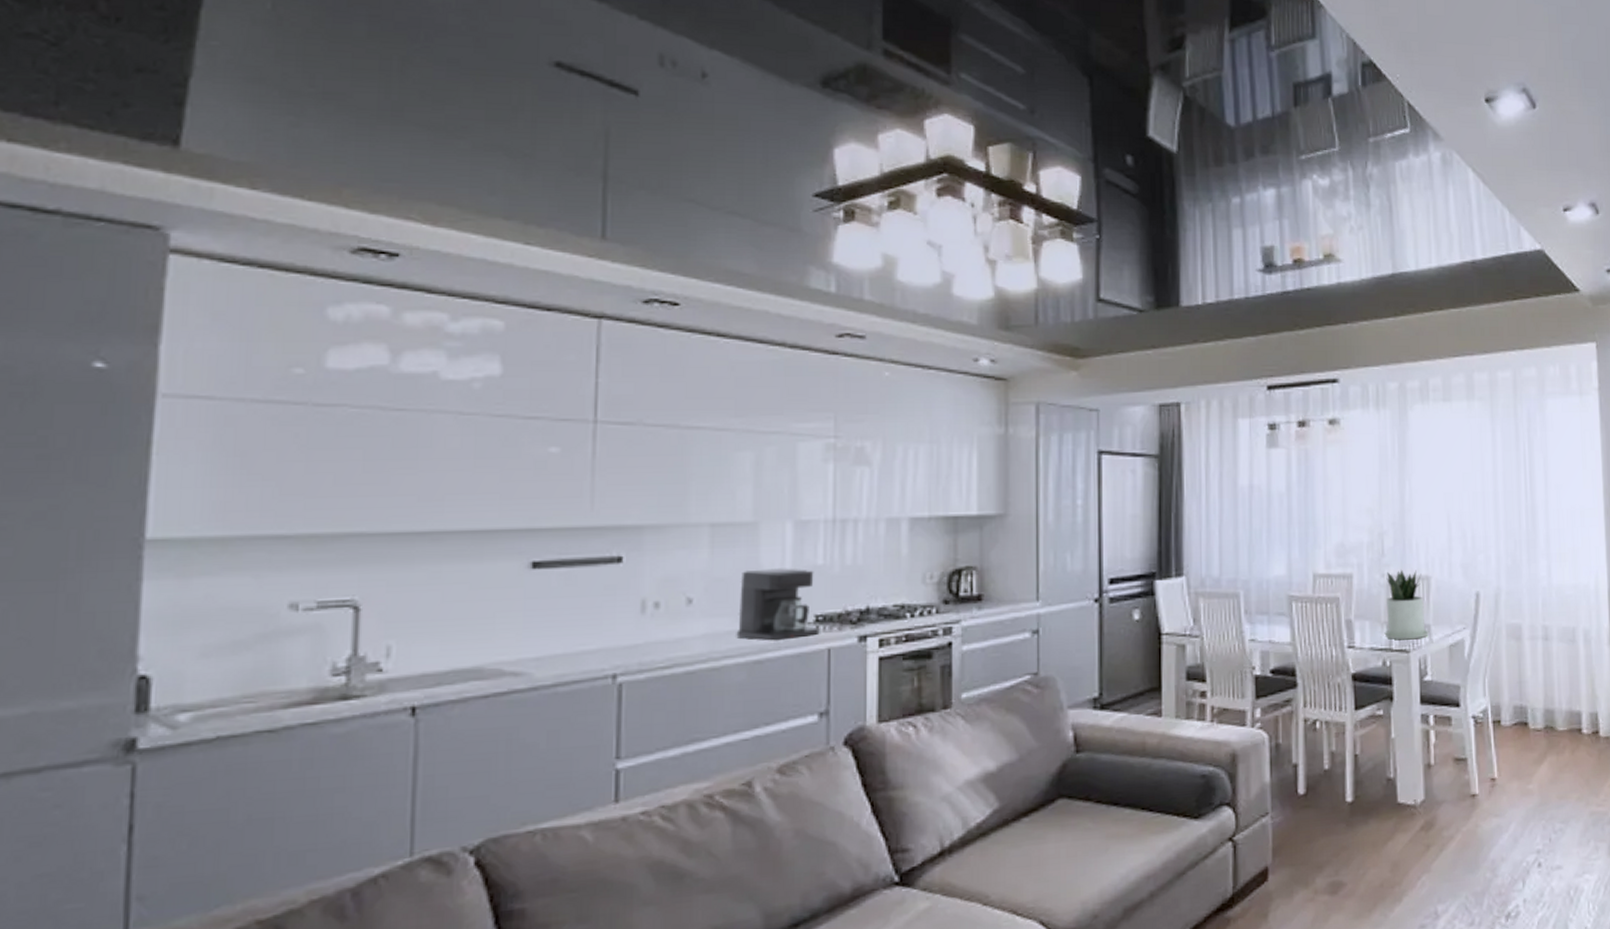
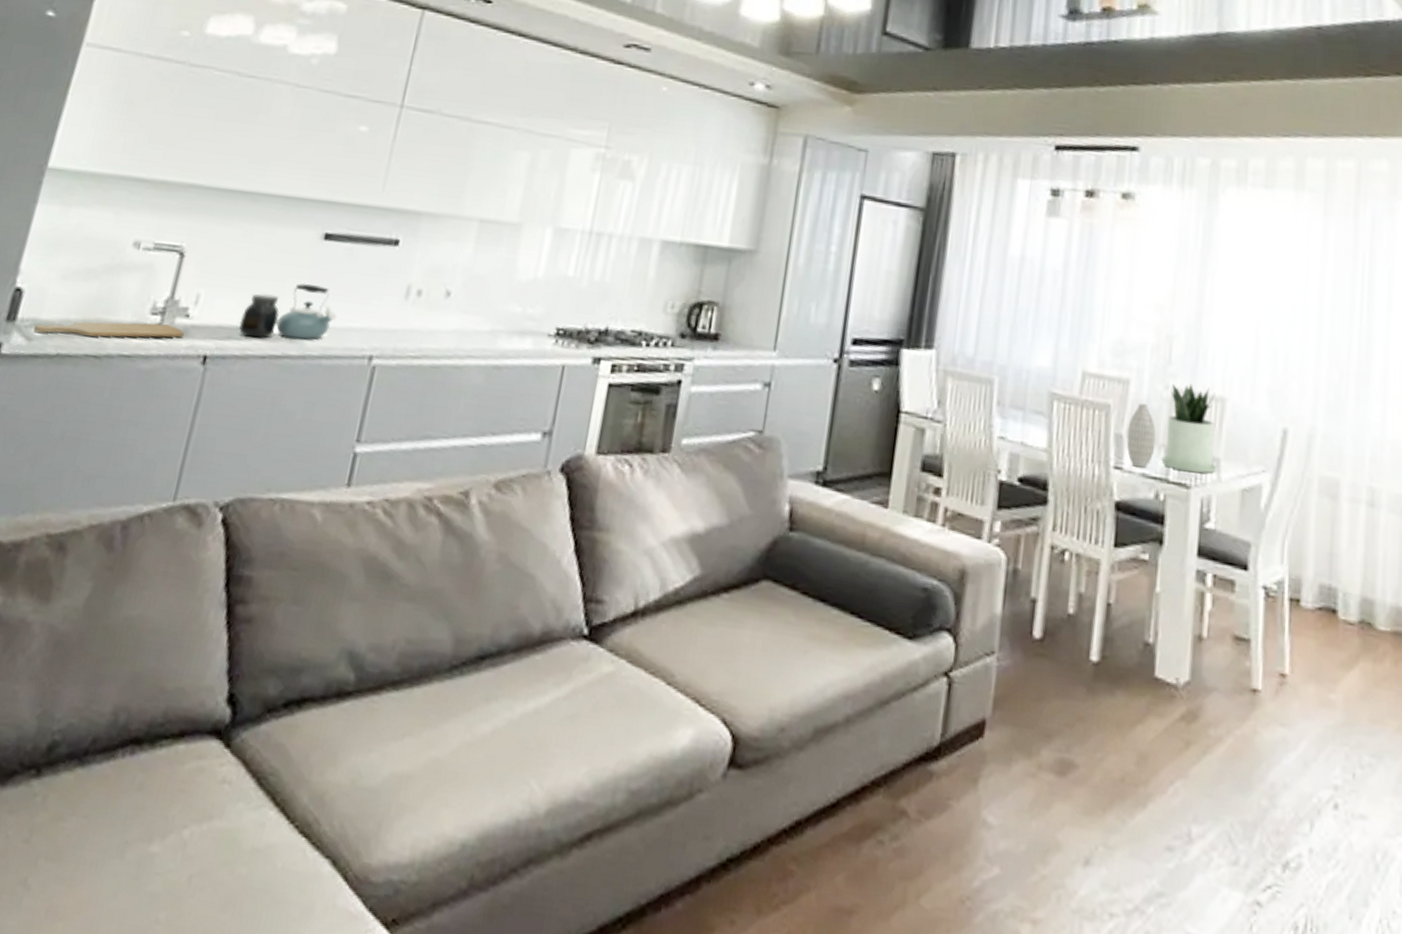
chopping board: none [176,683,380,720] -> present [33,322,184,338]
jar: none [448,633,496,681] -> present [239,293,280,338]
kettle: none [494,615,566,672] -> present [276,284,337,340]
coffee maker: present [736,568,820,642] -> none [482,271,564,350]
vase: none [1355,592,1379,644] -> present [1126,404,1156,468]

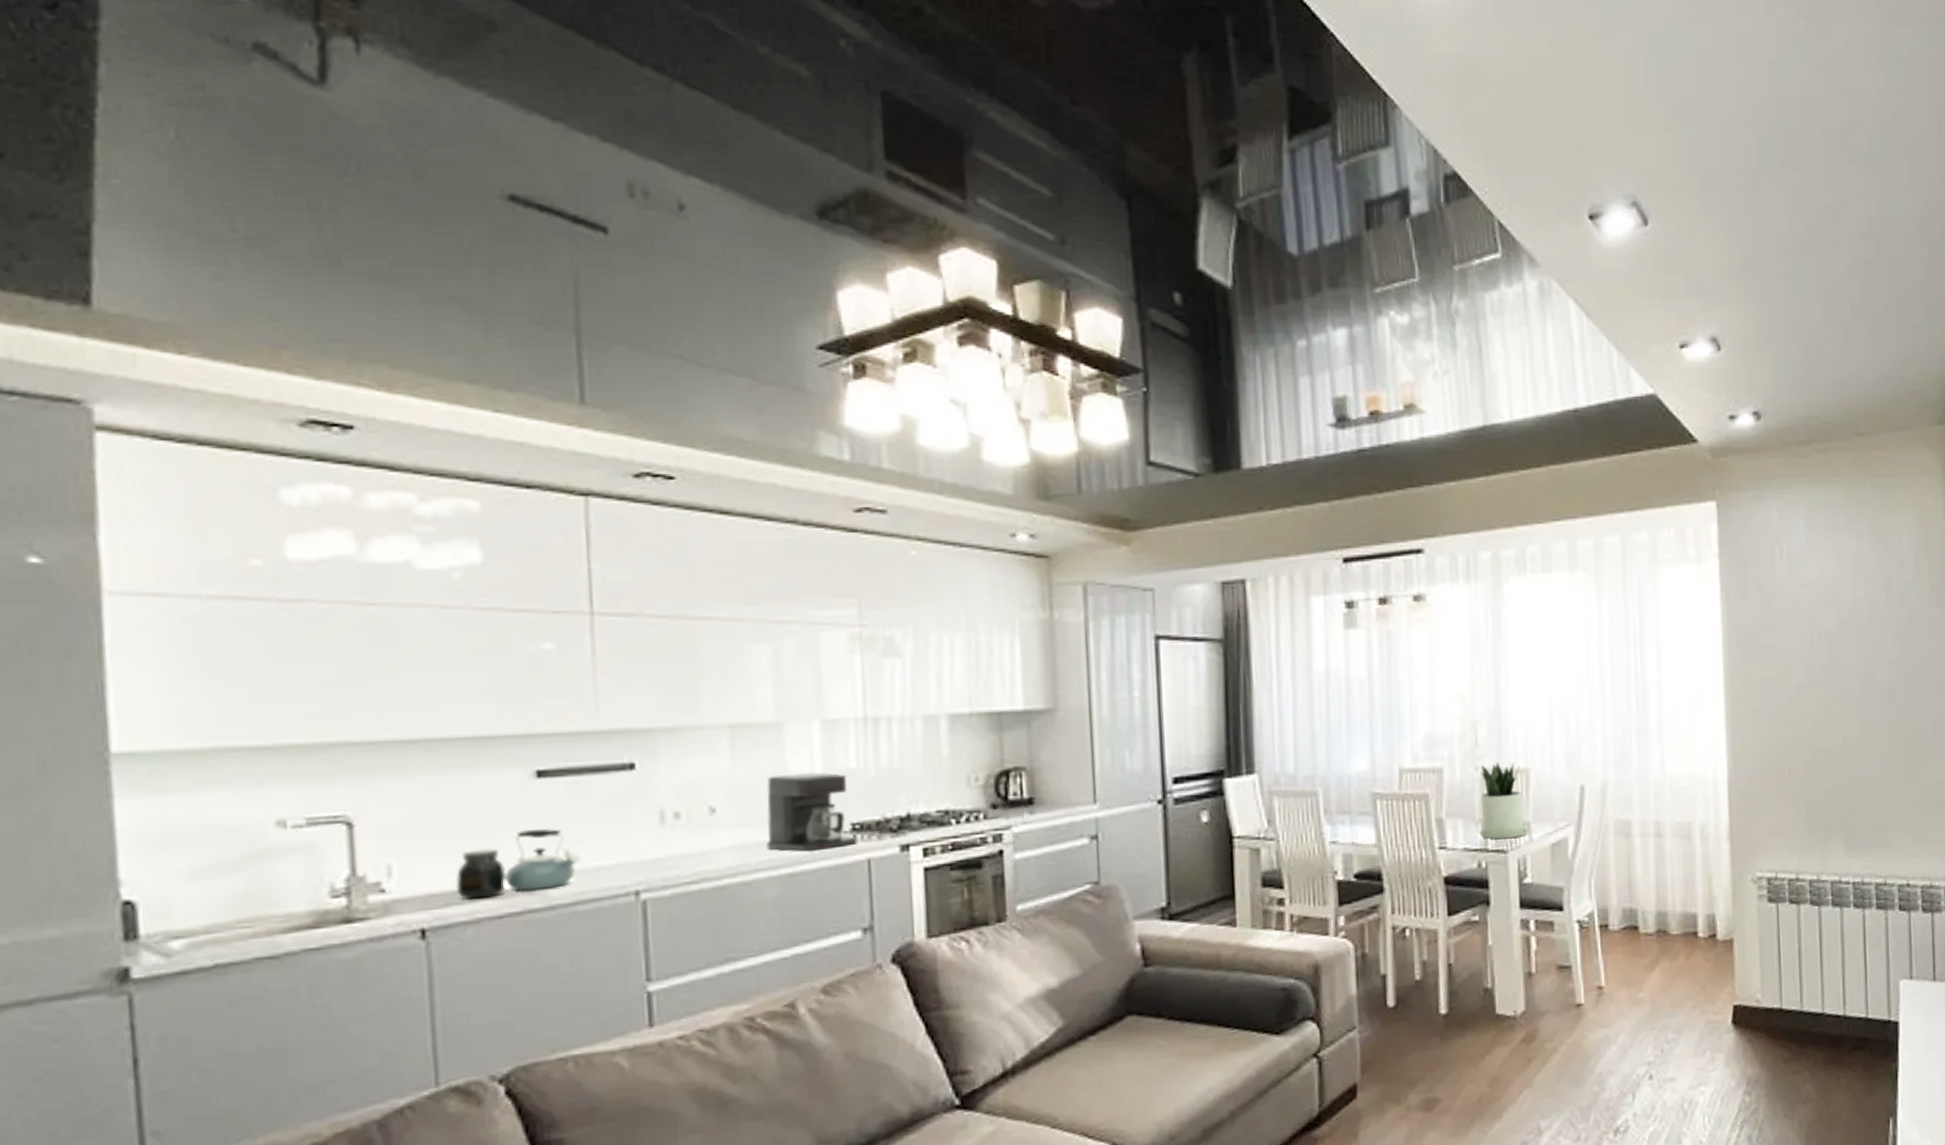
chopping board: present [33,322,184,338] -> none [169,905,385,947]
coffee maker: none [482,271,564,350] -> present [766,772,858,853]
vase: present [1126,404,1156,468] -> none [1446,787,1473,844]

